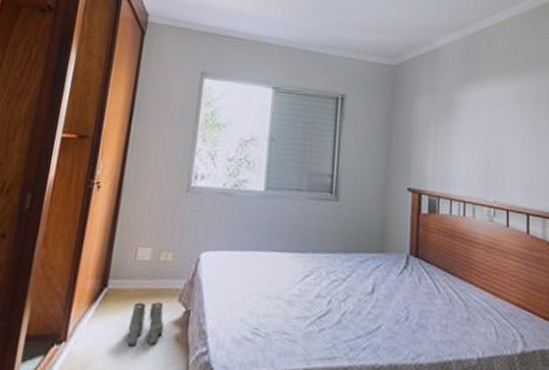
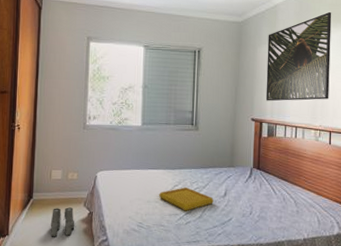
serving tray: none [282,278,357,314] -> present [158,187,214,211]
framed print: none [425,60,504,168] -> present [265,12,332,101]

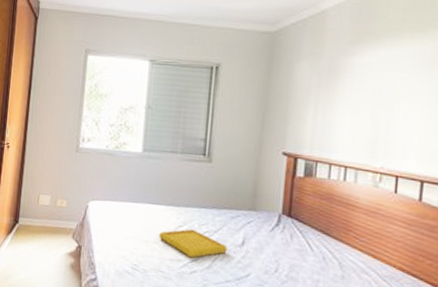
boots: present [50,207,75,237] -> none [35,236,62,269]
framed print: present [265,12,332,101] -> none [303,19,407,134]

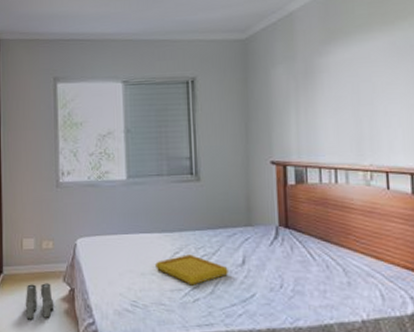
boots: none [35,236,62,269] -> present [25,283,54,320]

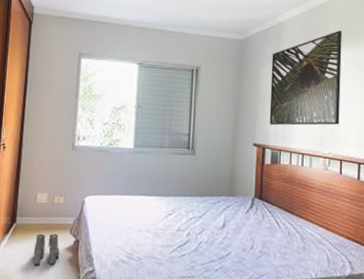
serving tray: present [154,254,228,286] -> none [150,216,211,243]
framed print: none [284,13,380,137] -> present [269,31,342,126]

